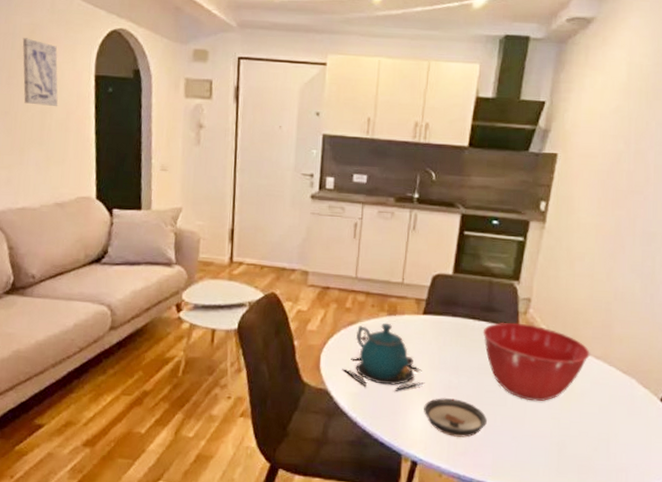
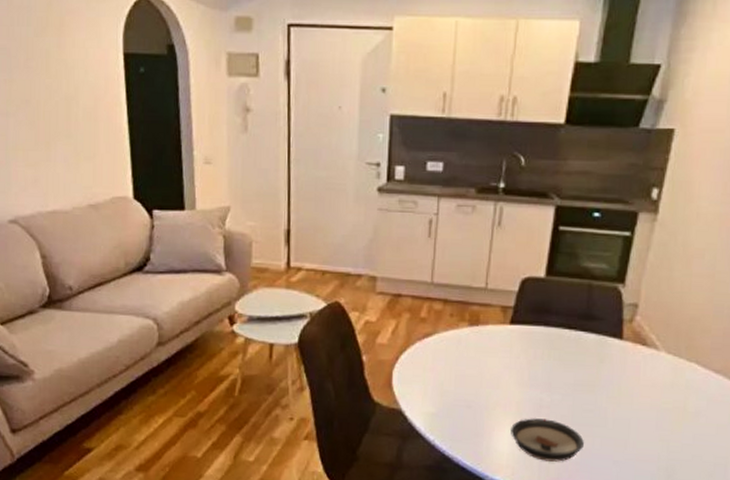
wall art: present [22,38,58,107] -> none [39,11,84,93]
teapot: present [342,322,425,391] -> none [417,334,512,411]
mixing bowl: present [483,323,590,402] -> none [580,332,708,422]

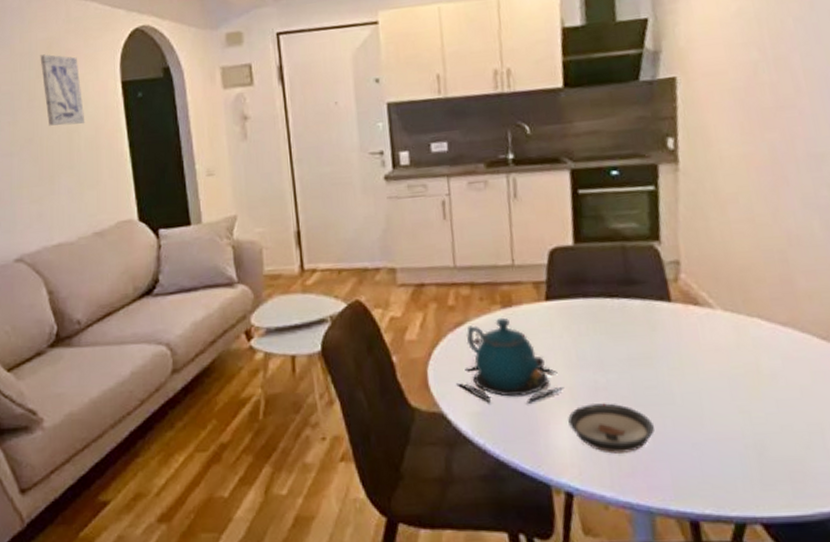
wall art: none [39,11,84,93] -> present [40,54,85,126]
teapot: none [417,334,512,411] -> present [456,317,564,403]

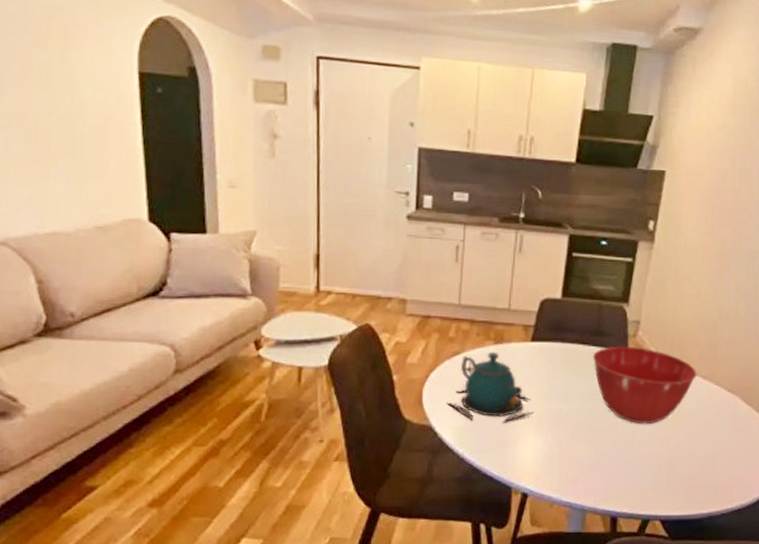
wall art: present [40,54,85,126] -> none [38,22,92,110]
saucer: present [568,403,654,454] -> none [533,427,597,465]
mixing bowl: none [625,293,773,394] -> present [592,346,697,425]

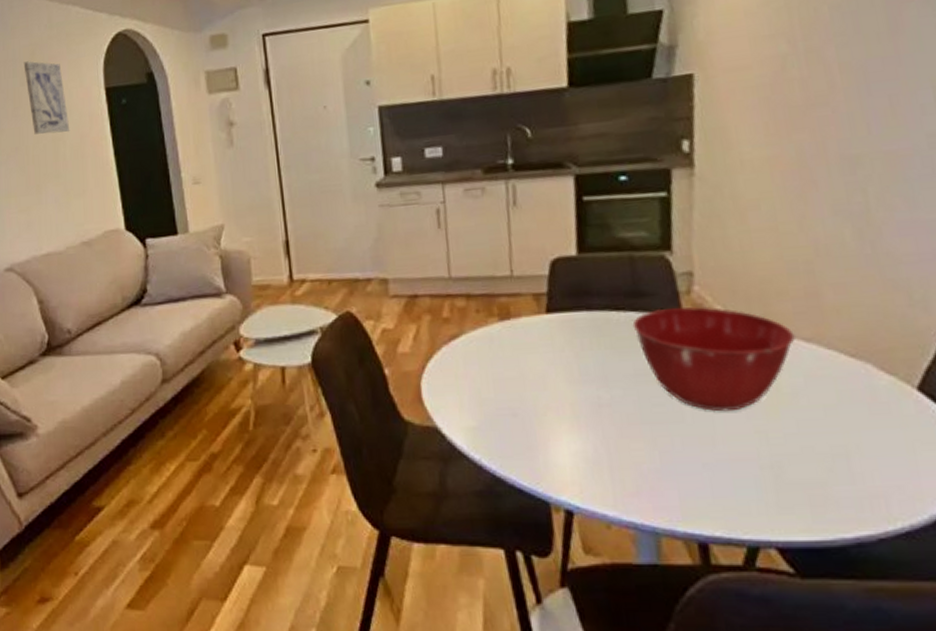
wall art: none [38,22,92,110] -> present [23,61,70,135]
teapot: present [446,351,534,423] -> none [451,330,565,419]

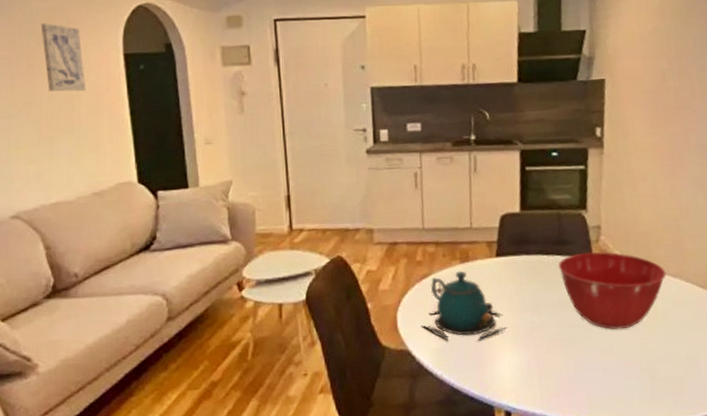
teapot: none [451,330,565,419] -> present [421,271,508,341]

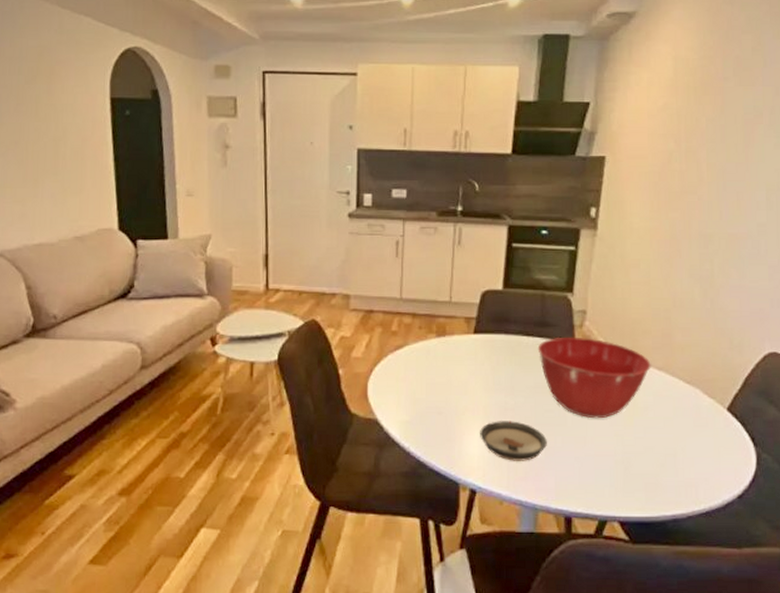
wall art: present [41,23,87,92] -> none [30,61,72,134]
teapot: present [421,271,508,341] -> none [391,344,480,417]
saucer: none [510,339,575,379] -> present [480,421,547,461]

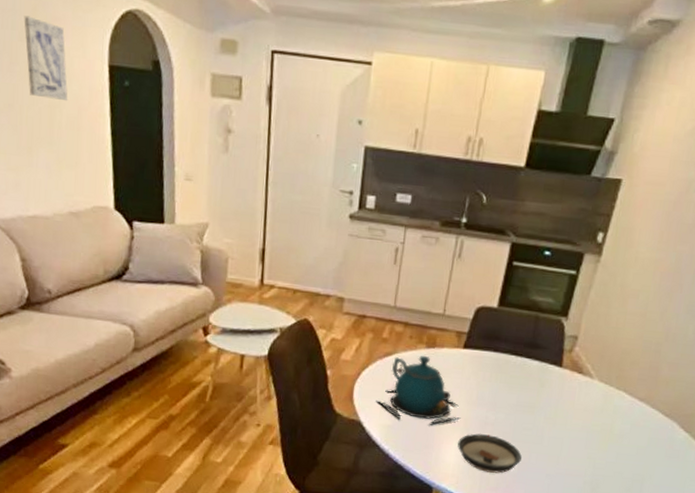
wall art: none [30,61,72,134] -> present [24,15,68,102]
teapot: none [391,344,480,417] -> present [376,355,461,426]
mixing bowl: present [537,337,651,419] -> none [524,360,634,442]

